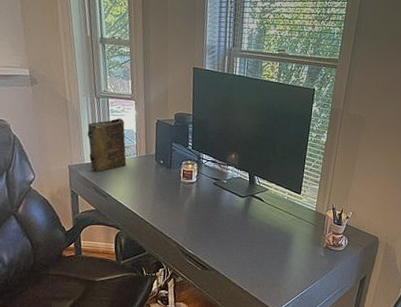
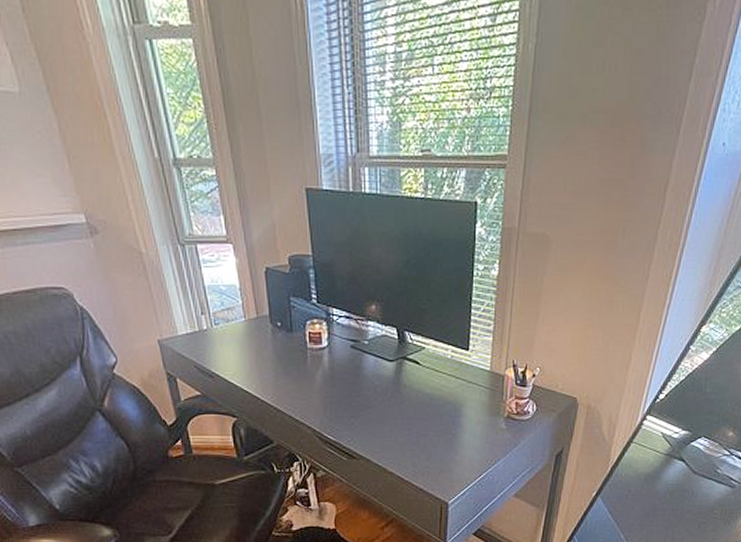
book: present [87,117,127,172] -> none [174,269,233,346]

